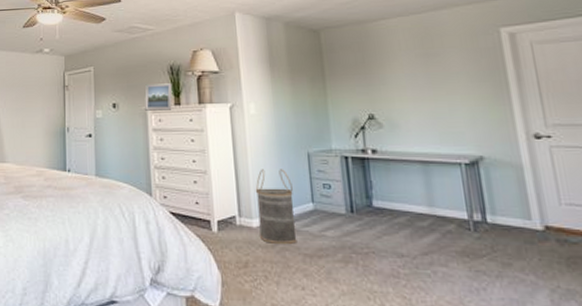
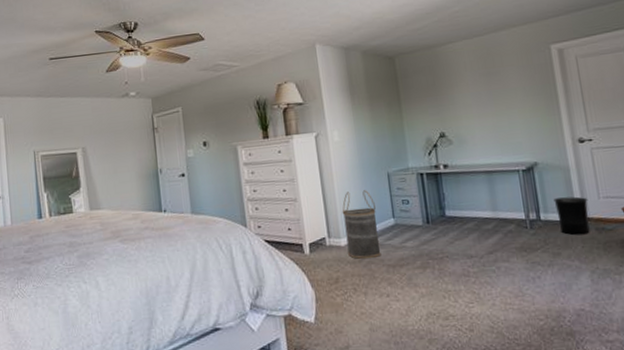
picture frame: present [144,83,172,111] -> none [233,118,261,146]
waste bin: none [503,199,549,245] -> present [553,196,590,235]

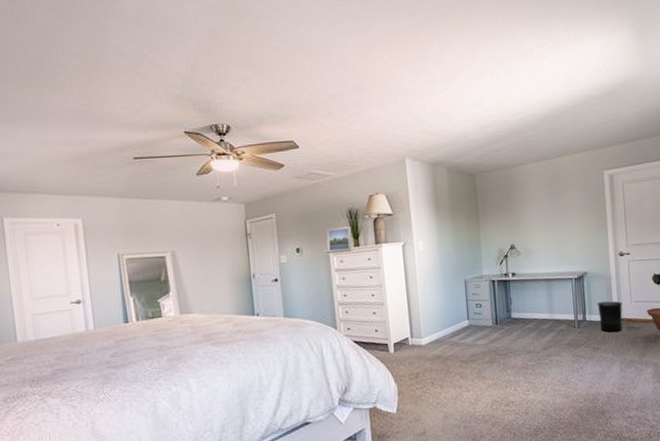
picture frame: none [233,118,261,146] -> present [326,226,352,253]
basket: present [342,190,381,259] -> none [424,295,456,356]

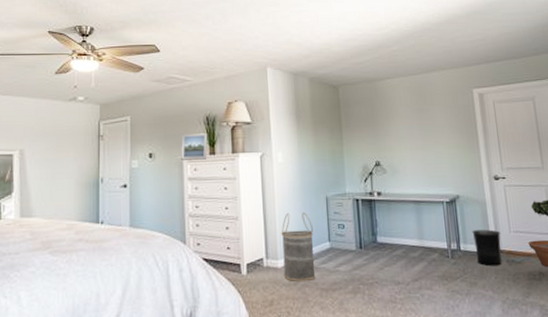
basket: none [424,295,456,356] -> present [281,212,316,281]

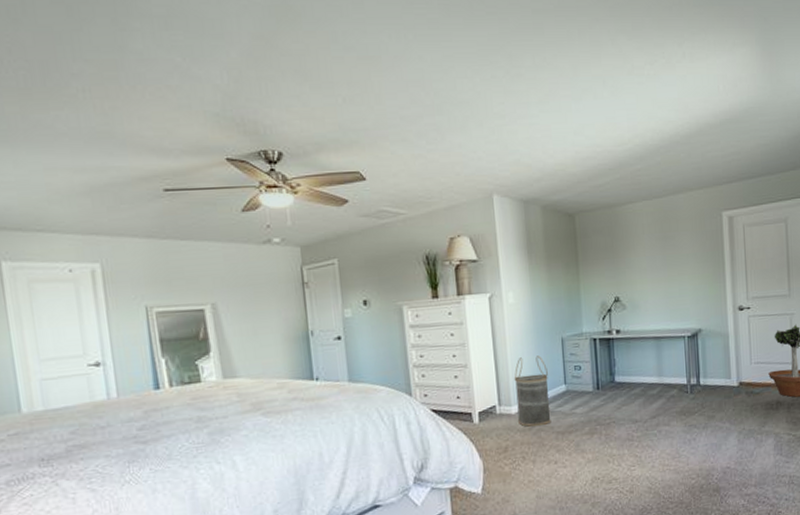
picture frame: present [181,133,208,160] -> none [398,274,430,306]
waste bin: present [472,229,502,266] -> none [713,362,742,399]

